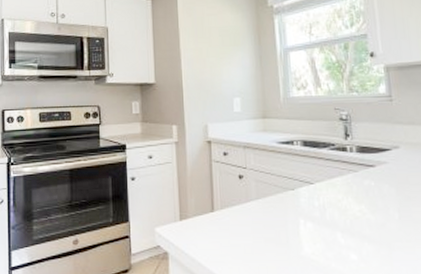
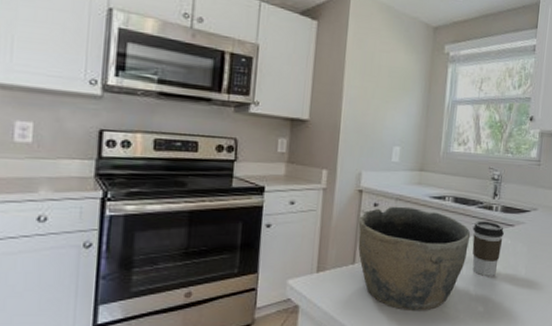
bowl: none [211,153,328,259] -> present [357,206,471,312]
coffee cup: none [328,163,365,221] -> present [472,220,504,276]

